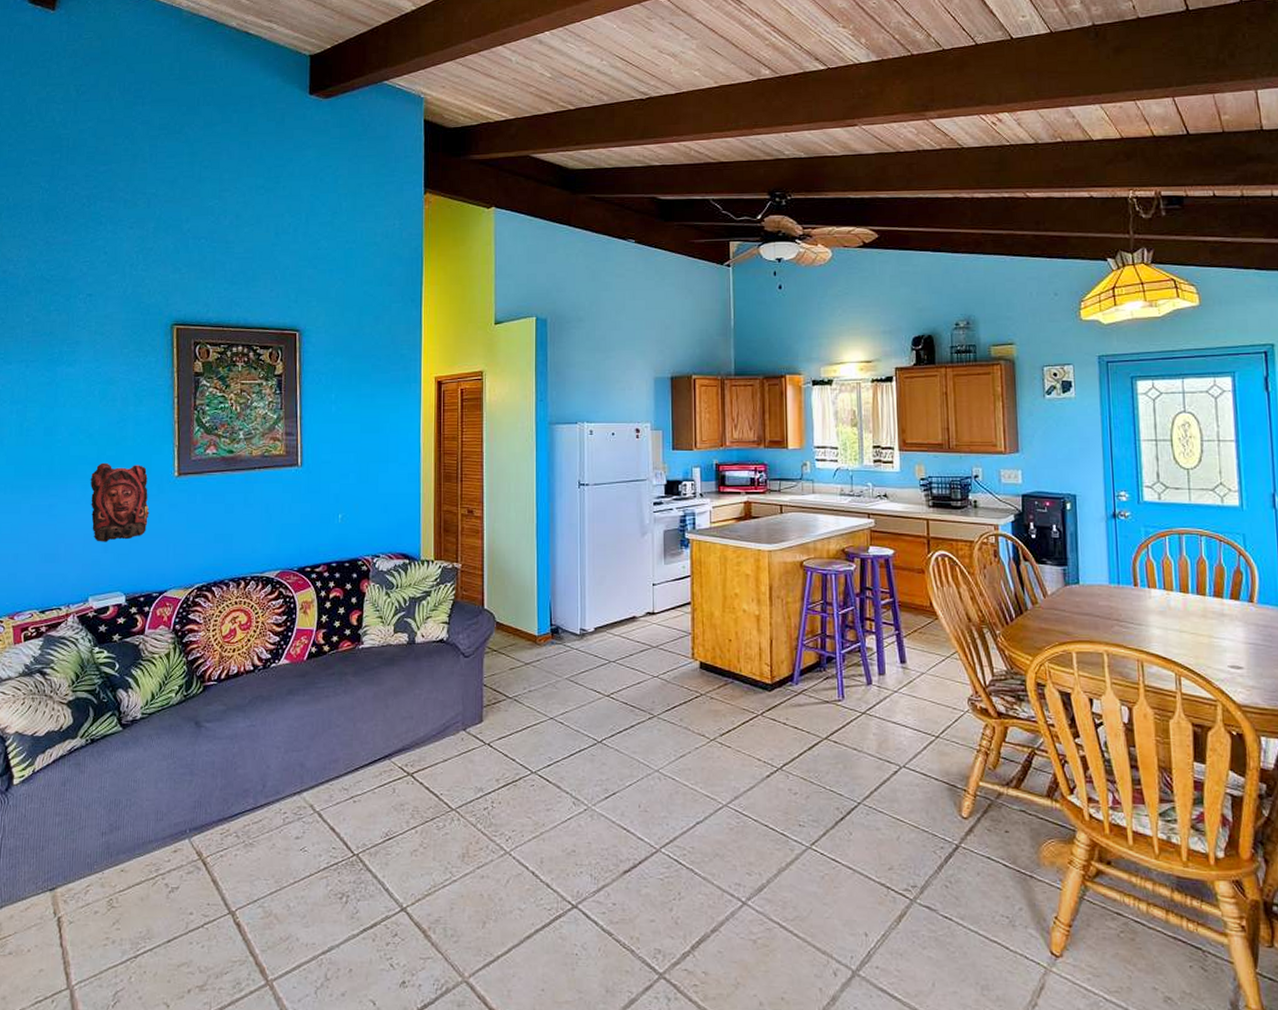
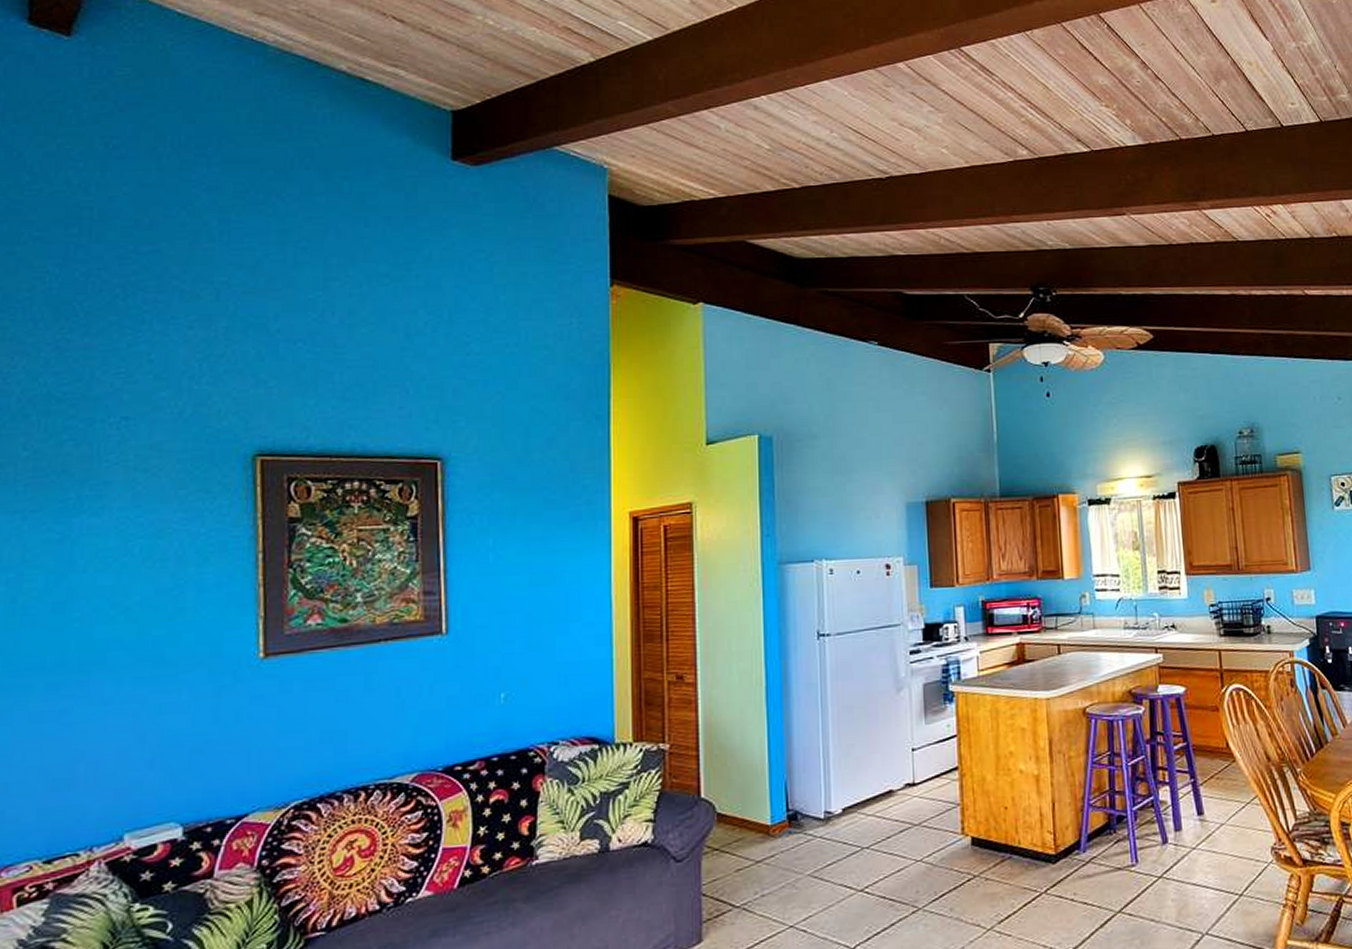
mask: present [90,462,150,542] -> none [126,645,221,757]

